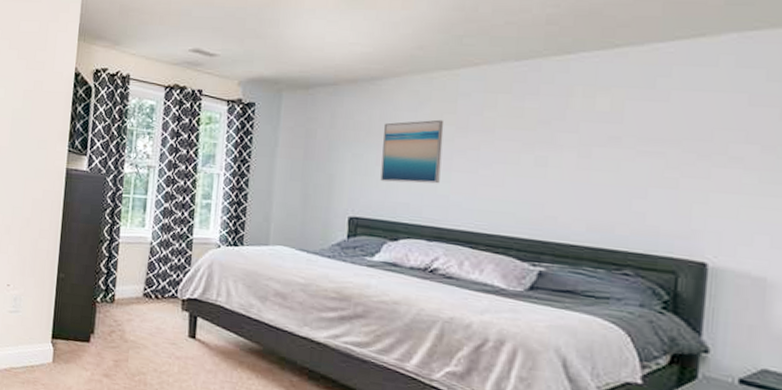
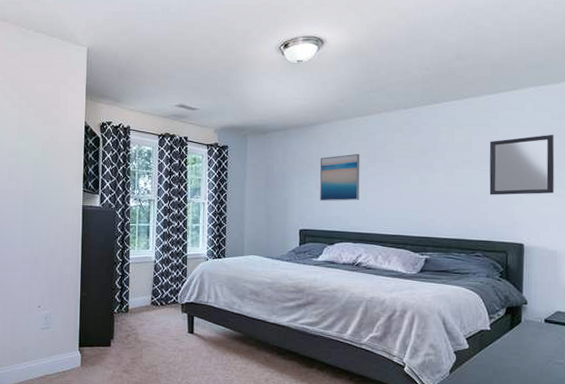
home mirror: none [650,103,770,192] -> present [489,134,555,195]

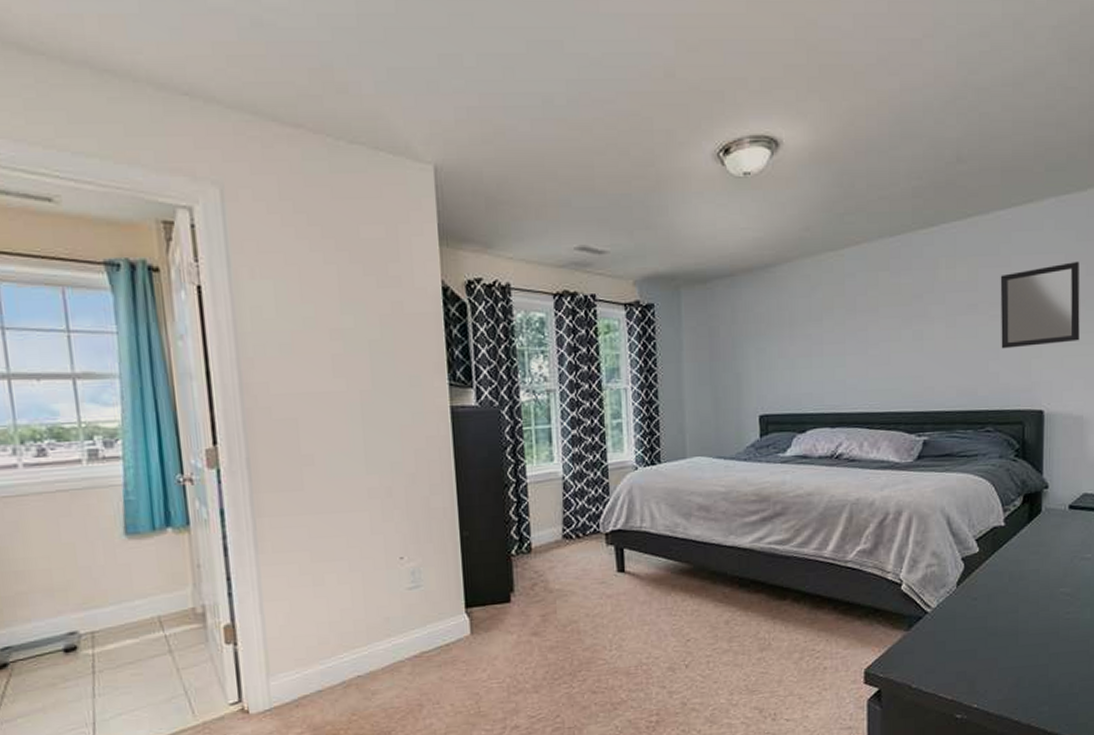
wall art: present [320,153,360,202] -> none [781,303,836,375]

